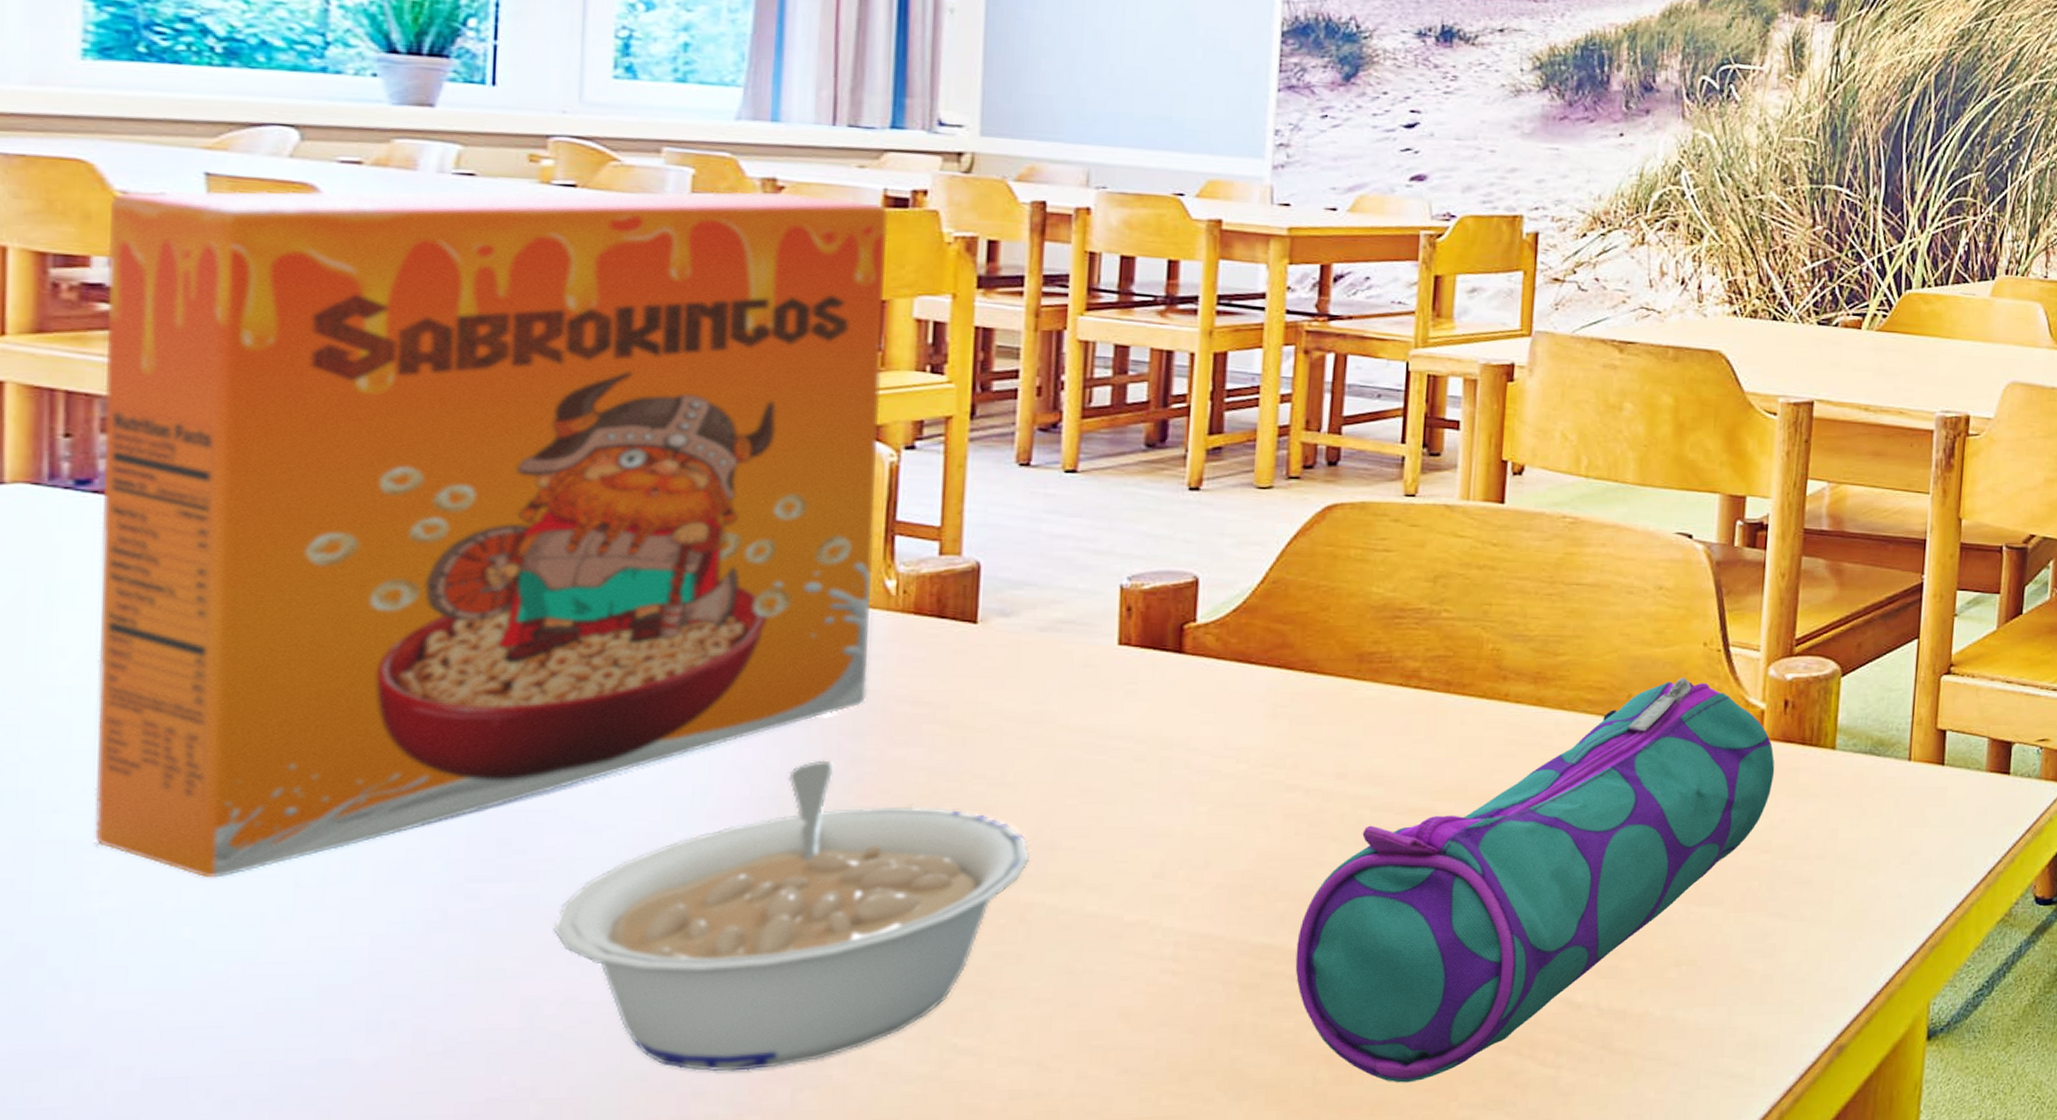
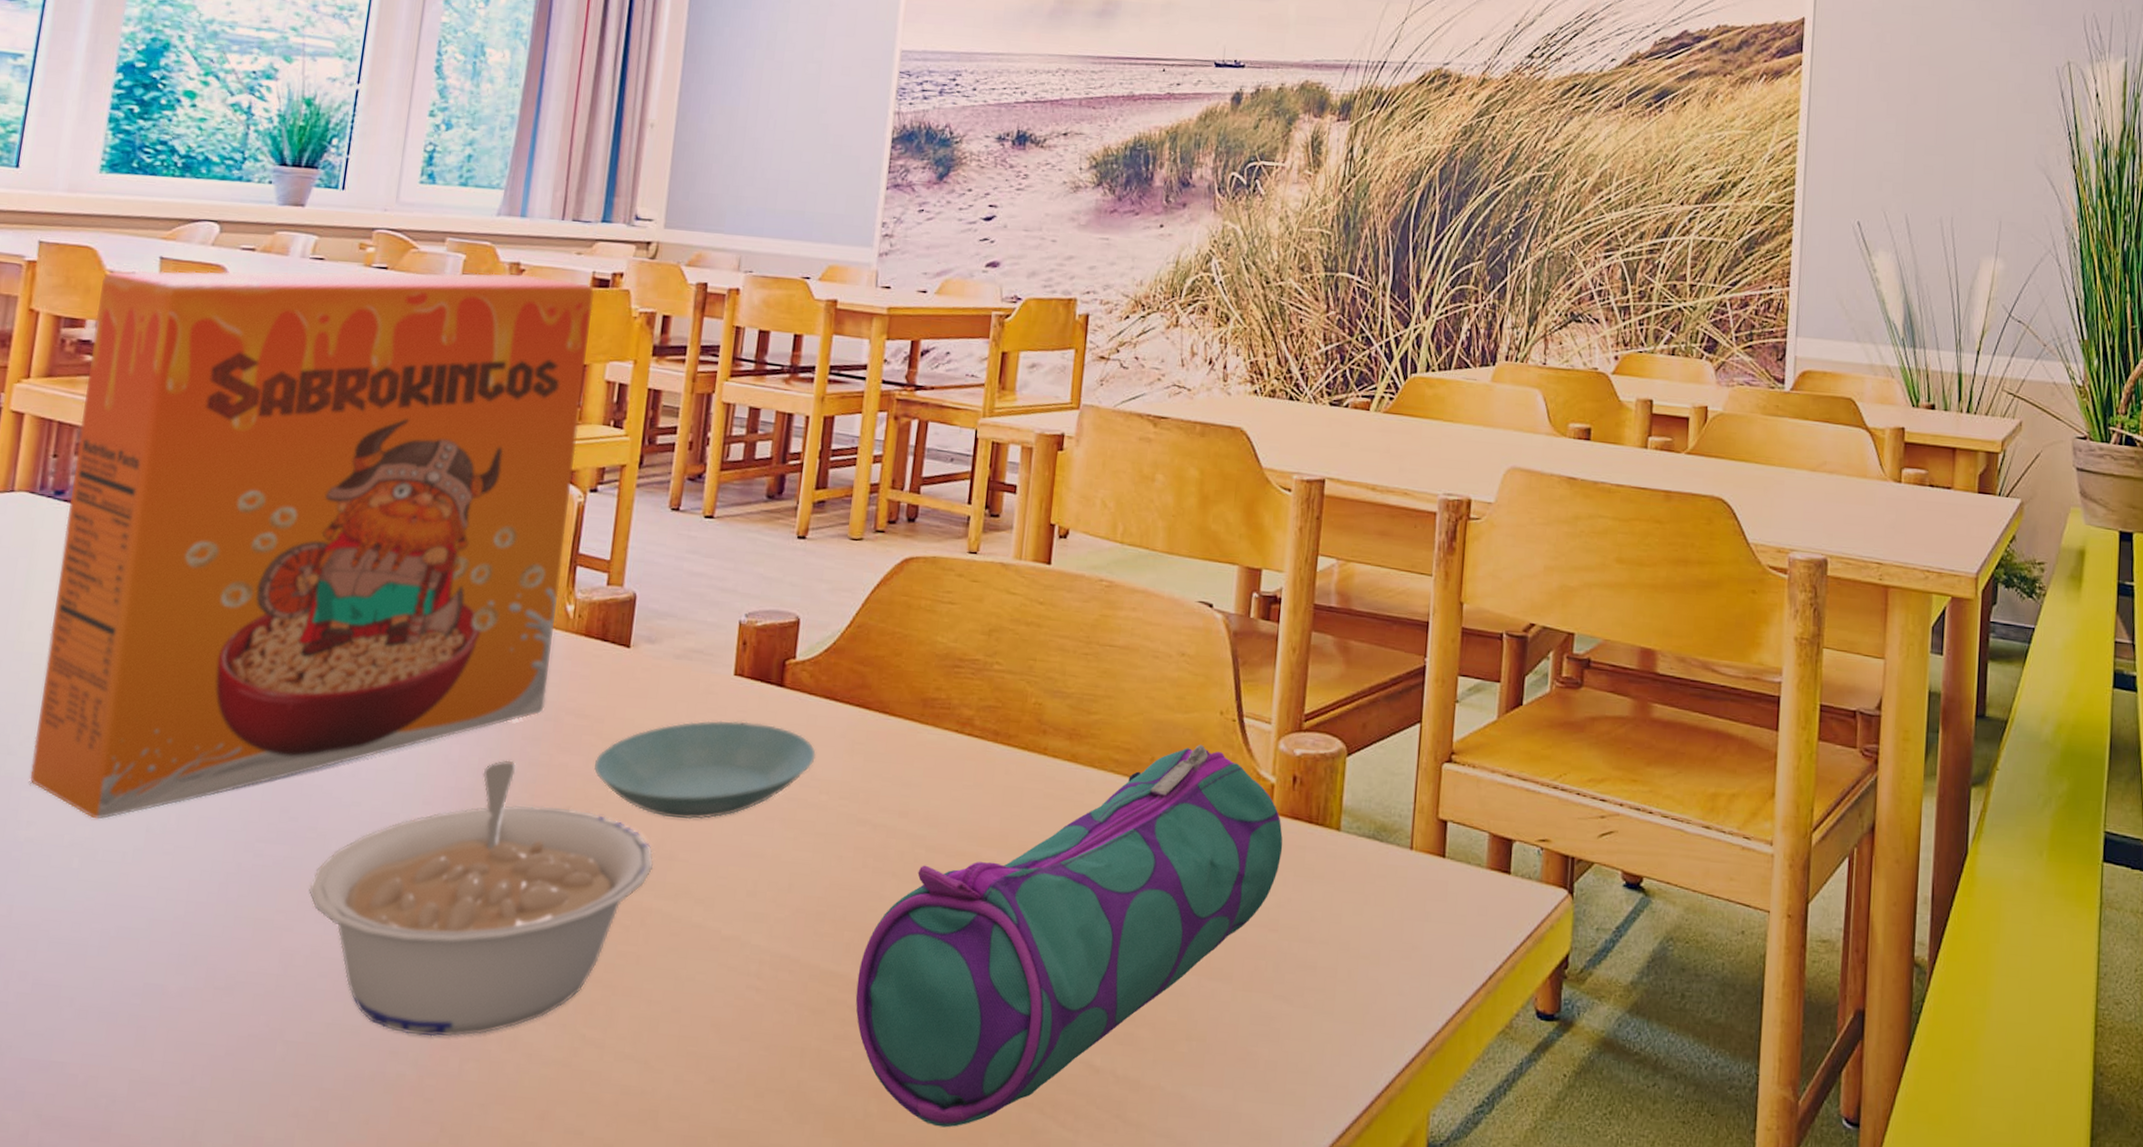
saucer: none [940,694,1229,805] -> present [593,720,816,820]

